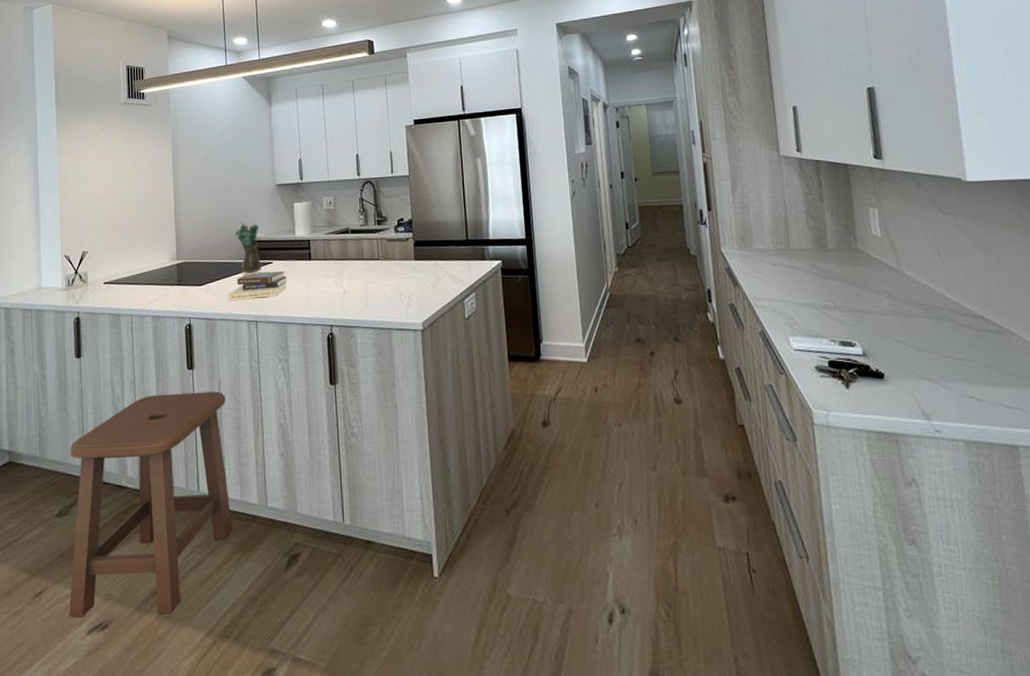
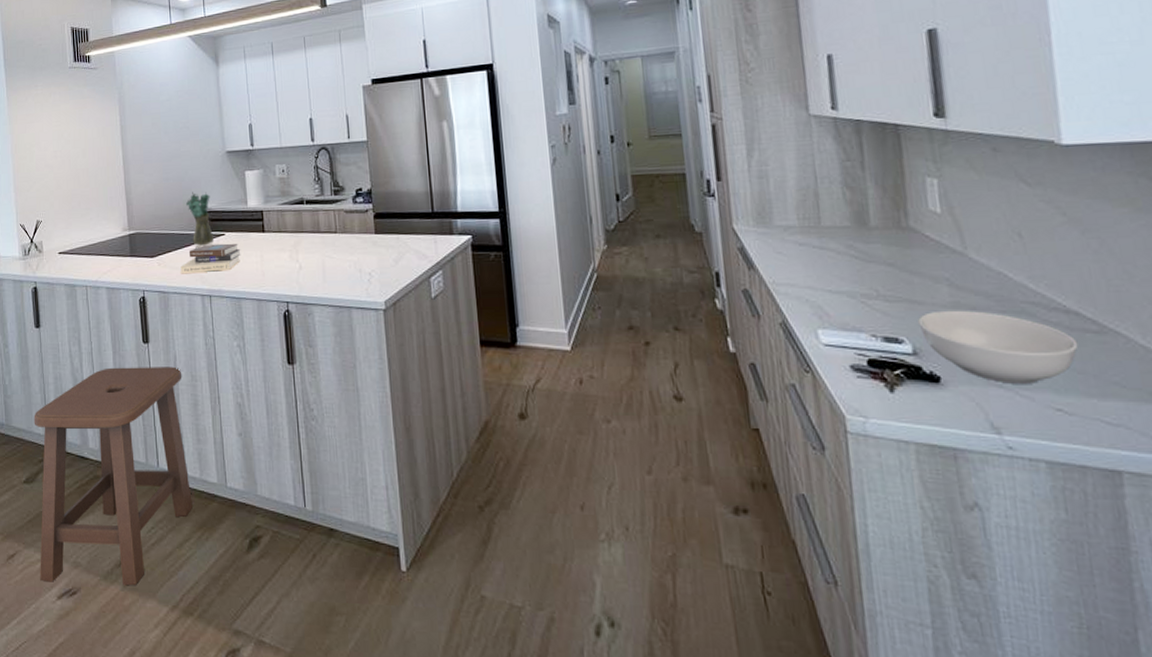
bowl: none [866,317,984,377] -> present [918,310,1079,384]

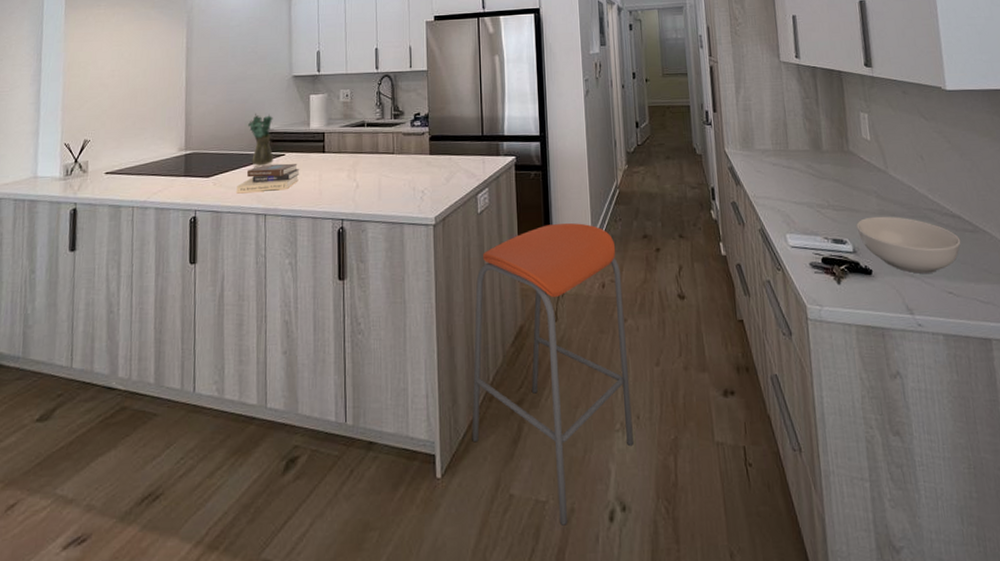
stool: present [34,367,193,586] -> none [43,287,228,532]
bar stool: none [433,311,622,634] -> present [472,223,634,526]

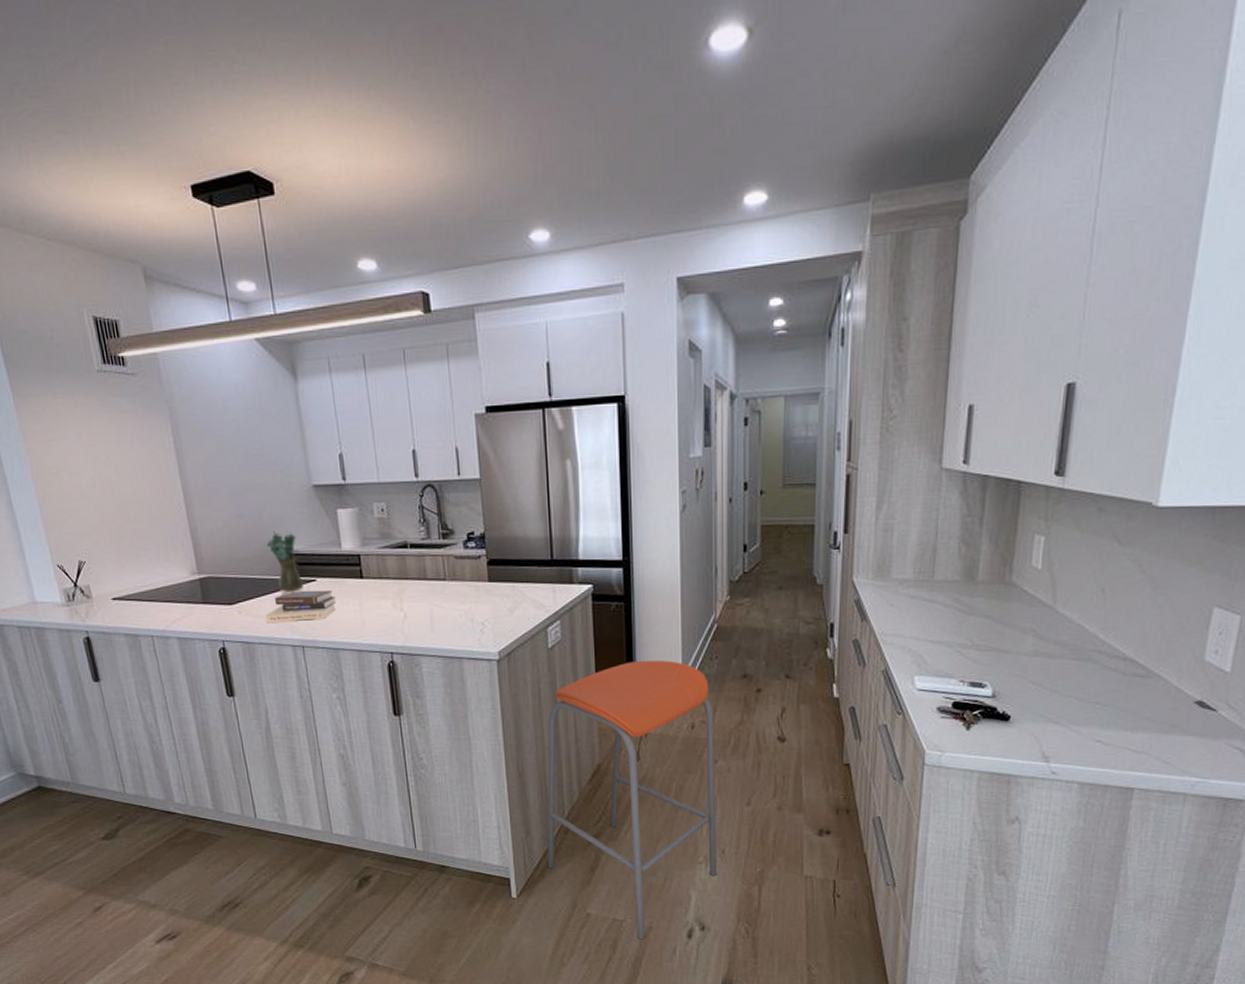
bowl: present [856,216,961,274] -> none [1002,658,1127,721]

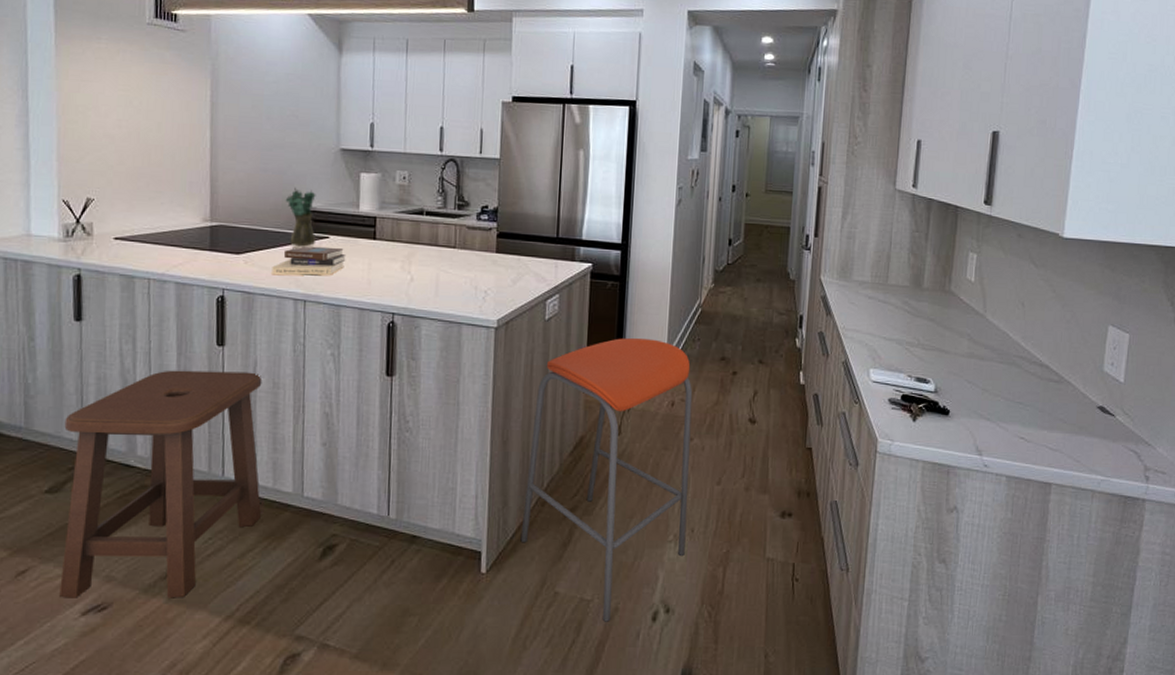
stool: none [105,720,297,929] -> present [59,370,261,598]

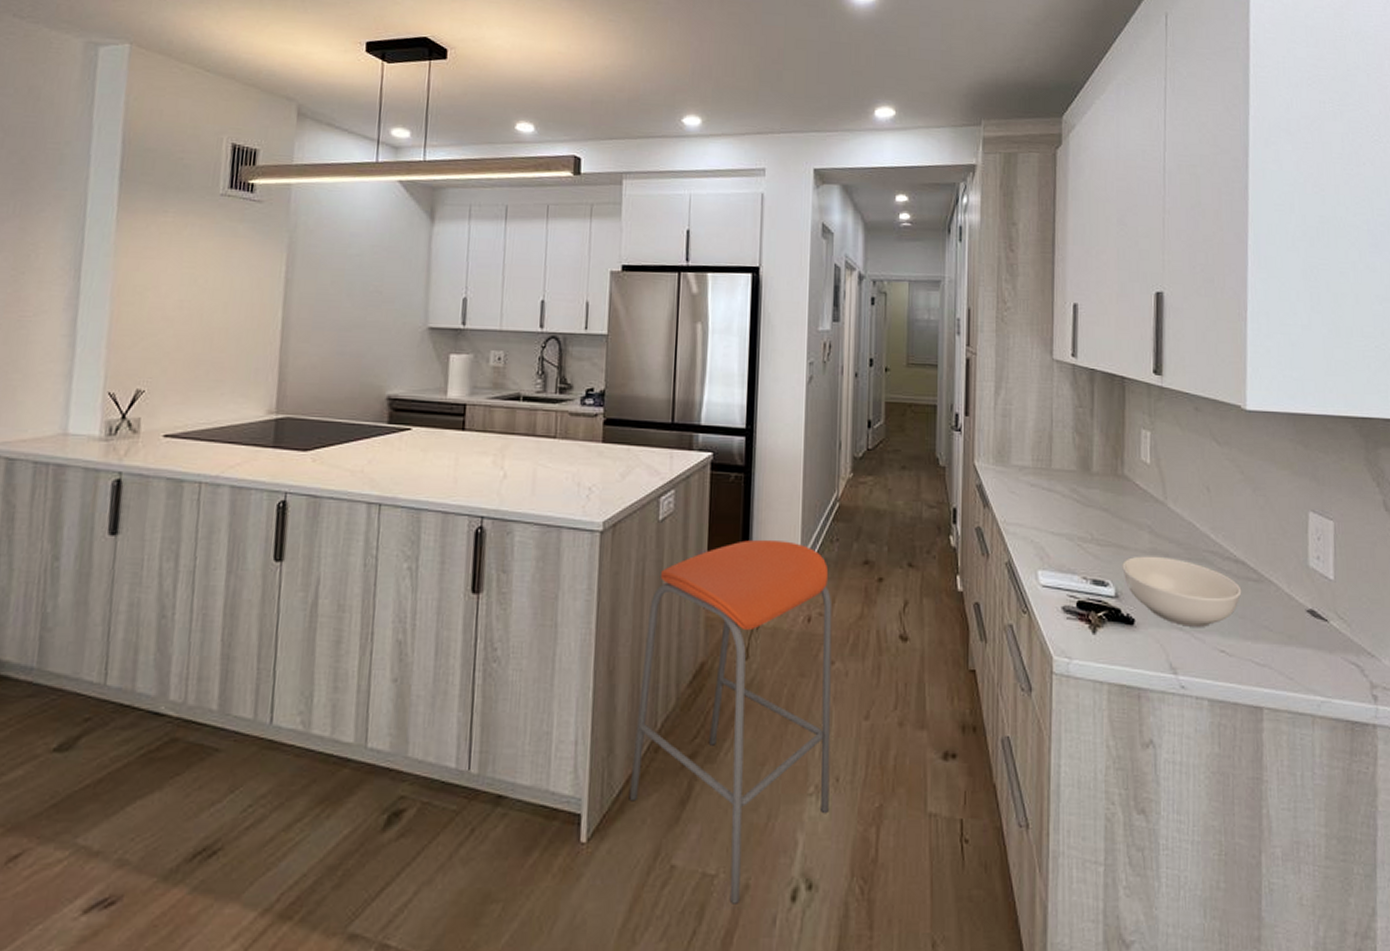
stool: present [59,370,261,598] -> none [57,592,324,891]
books: present [272,245,346,276] -> none [343,439,430,475]
vase: present [286,187,317,249] -> none [364,372,399,444]
bowl: none [942,359,1044,418] -> present [1122,556,1242,627]

